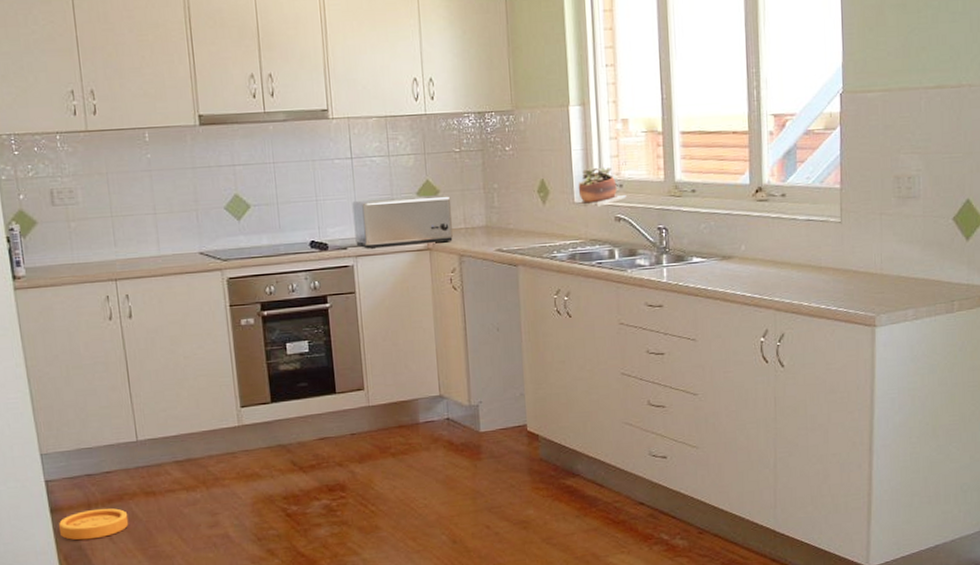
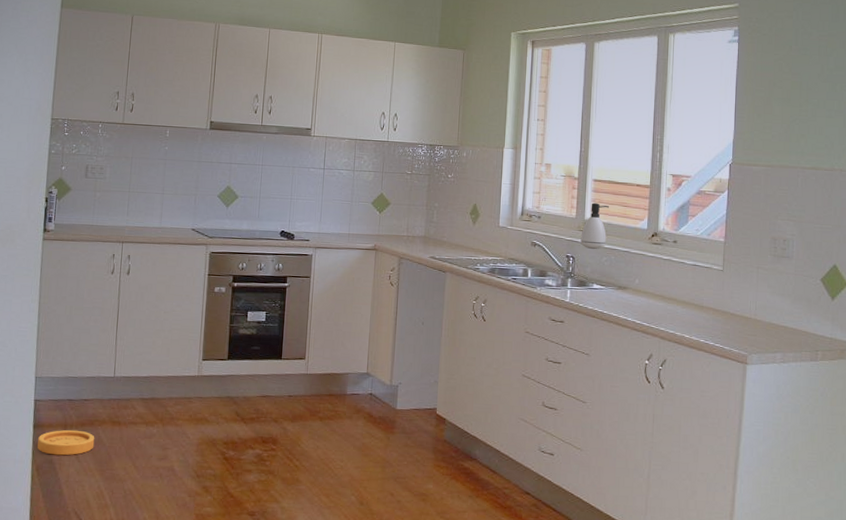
toaster: present [352,194,454,249] -> none [317,202,399,246]
succulent plant: present [576,166,627,208] -> none [501,198,543,232]
soap dispenser: none [672,160,703,217] -> present [580,203,610,250]

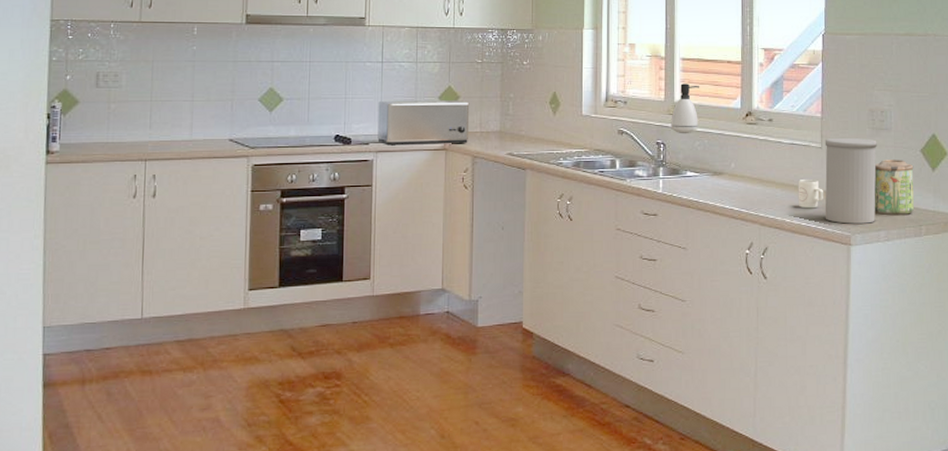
pet bowl: present [37,429,95,456] -> none [48,385,121,418]
toaster: none [317,202,399,246] -> present [377,99,470,146]
mug: none [697,299,724,327] -> present [798,180,824,209]
canister: none [723,261,778,345] -> present [825,137,877,224]
canister: none [771,285,813,339] -> present [874,158,915,215]

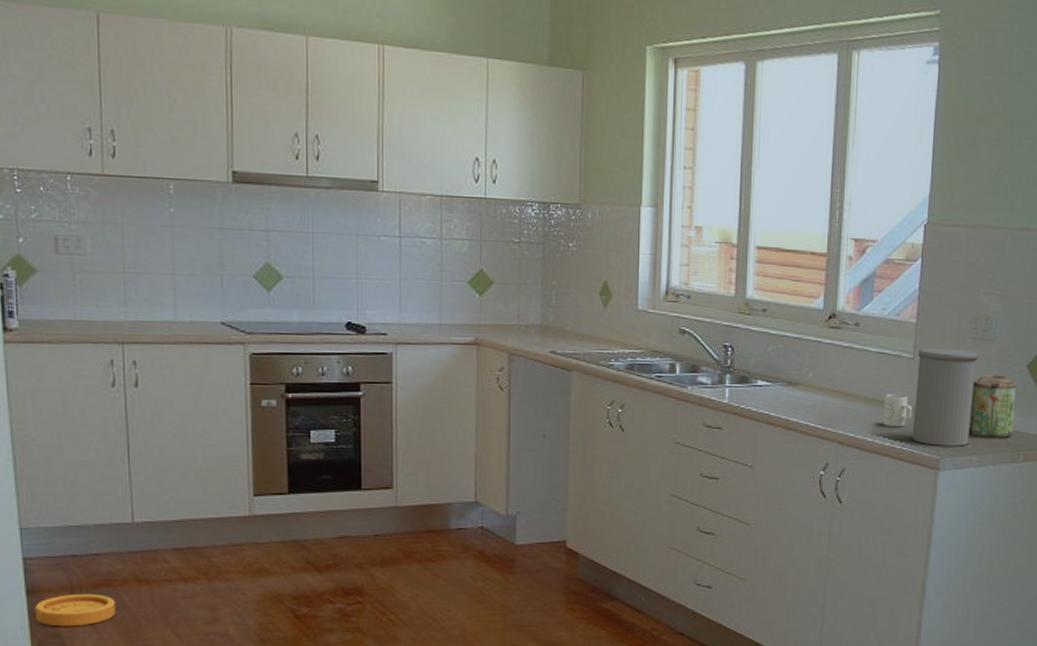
pet bowl: none [48,385,121,418] -> present [34,593,116,627]
toaster: present [377,99,470,146] -> none [397,283,505,339]
soap dispenser: present [671,83,700,134] -> none [741,277,777,337]

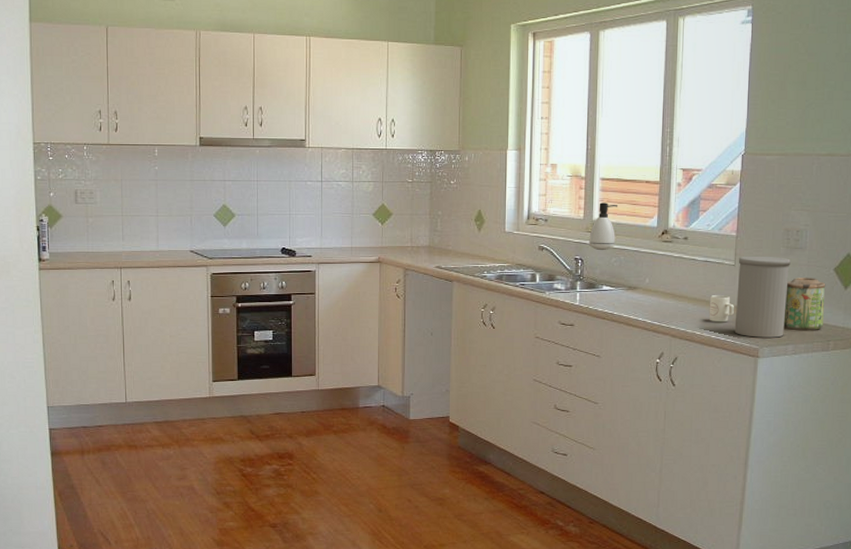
pet bowl: present [34,593,116,627] -> none [56,455,113,481]
soap dispenser: none [741,277,777,337] -> present [589,203,618,251]

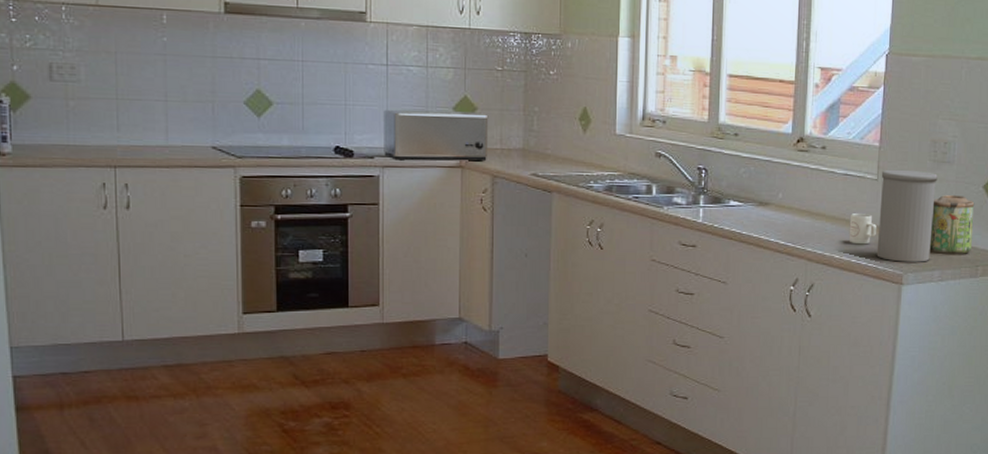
toaster: none [319,216,401,258] -> present [384,109,489,162]
soap dispenser: present [589,203,618,251] -> none [714,103,748,160]

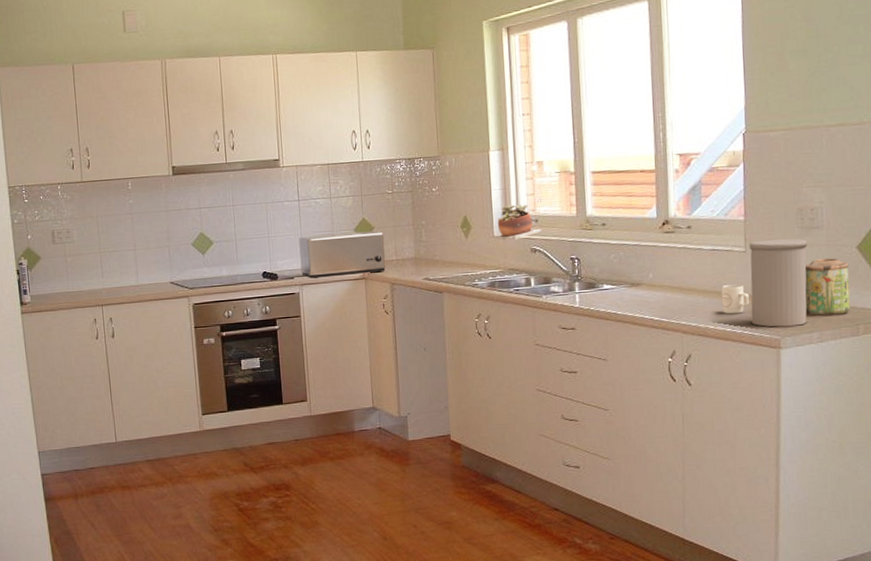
succulent plant: none [617,99,669,141] -> present [496,204,542,241]

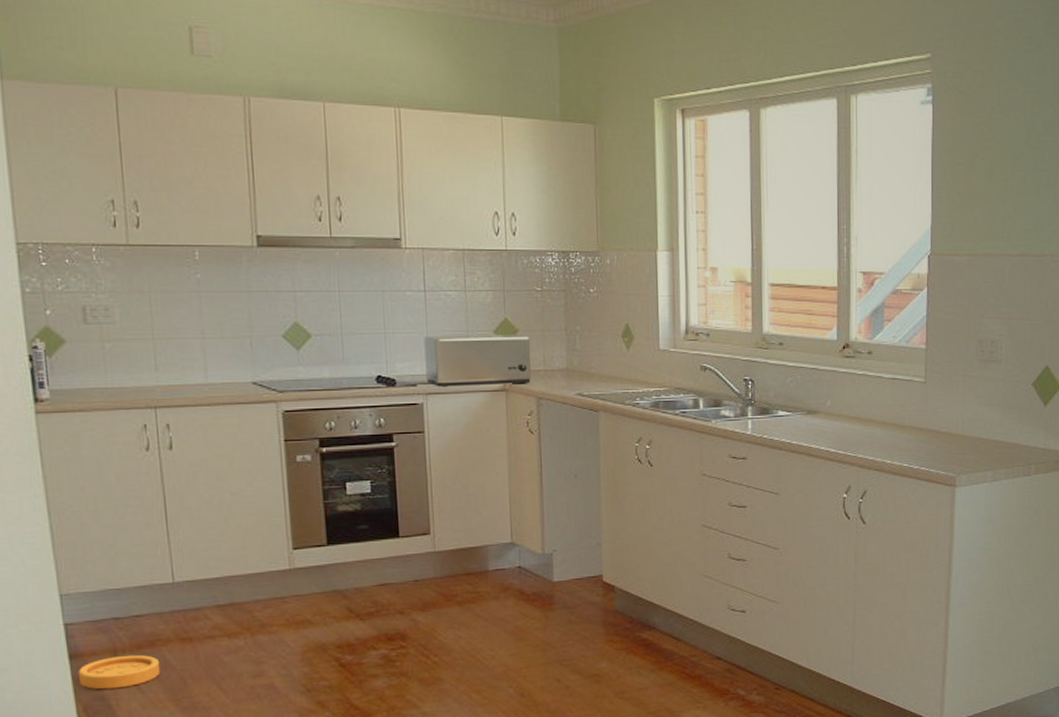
pet bowl: none [51,499,108,526] -> present [77,654,161,690]
succulent plant: present [496,204,542,241] -> none [661,313,713,355]
mug: present [721,284,750,314] -> none [899,417,928,449]
canister: present [749,238,807,327] -> none [928,370,986,464]
canister: present [804,258,851,316] -> none [981,393,1025,454]

